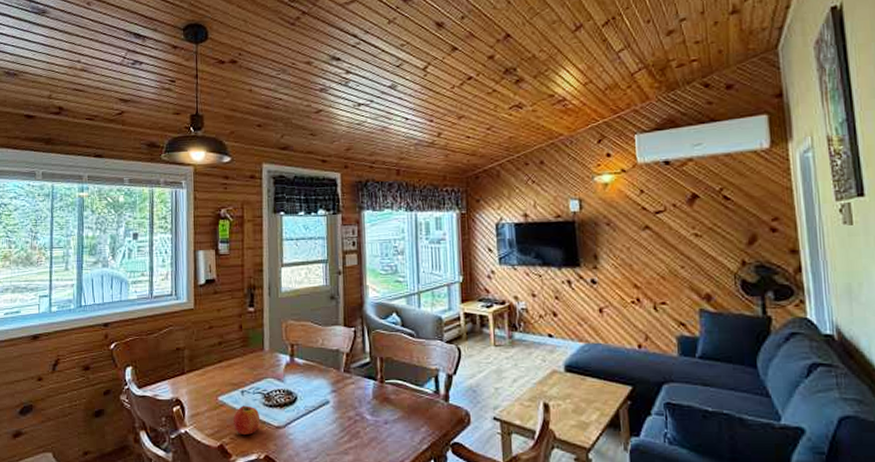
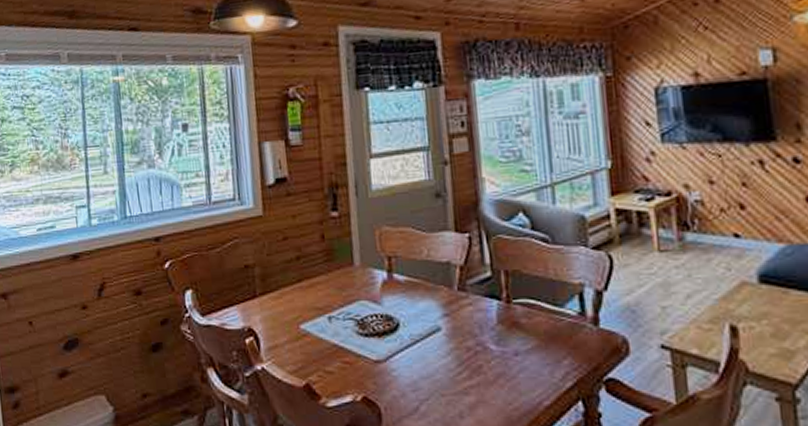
fruit: present [233,405,260,436] -> none [320,335,354,373]

